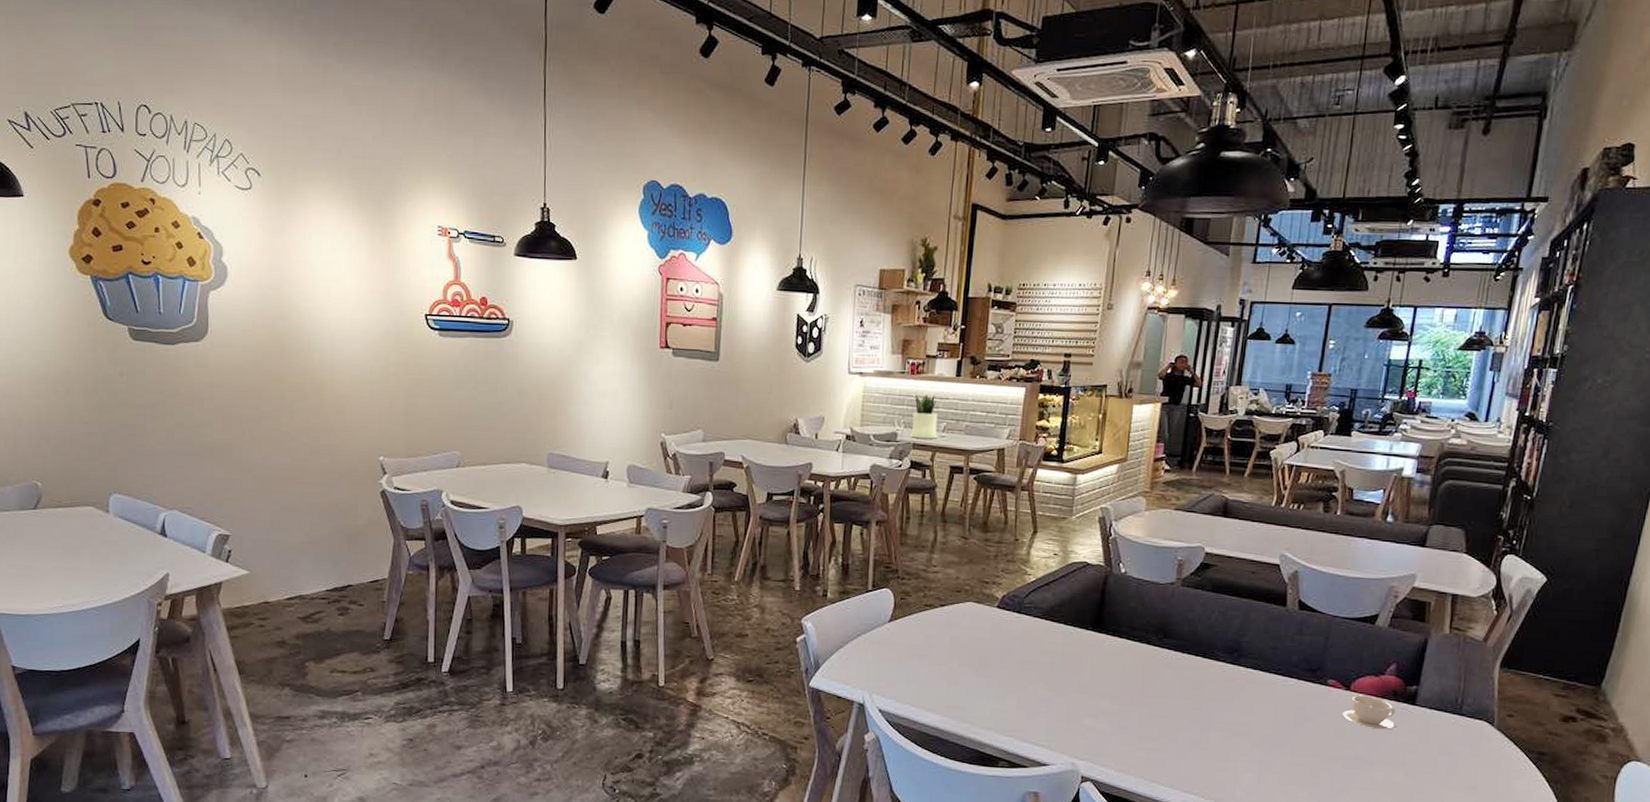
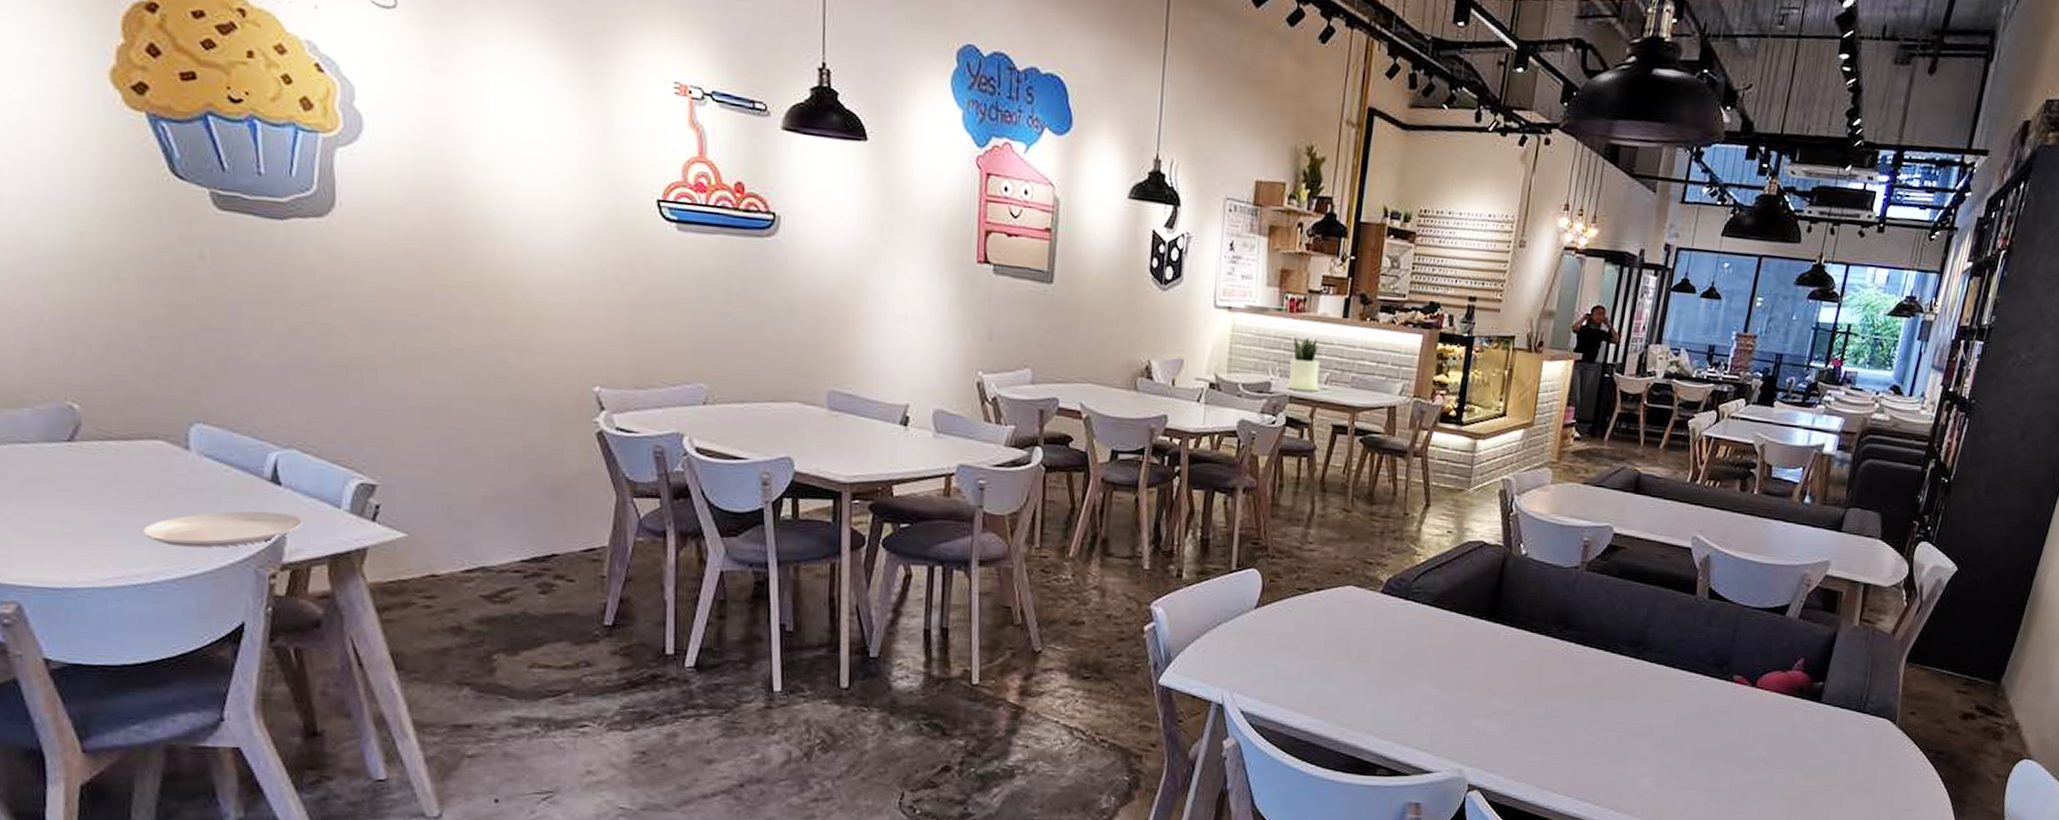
plate: none [77,556,180,584] -> present [143,511,303,548]
teacup: present [1342,695,1396,731] -> none [1746,691,1800,730]

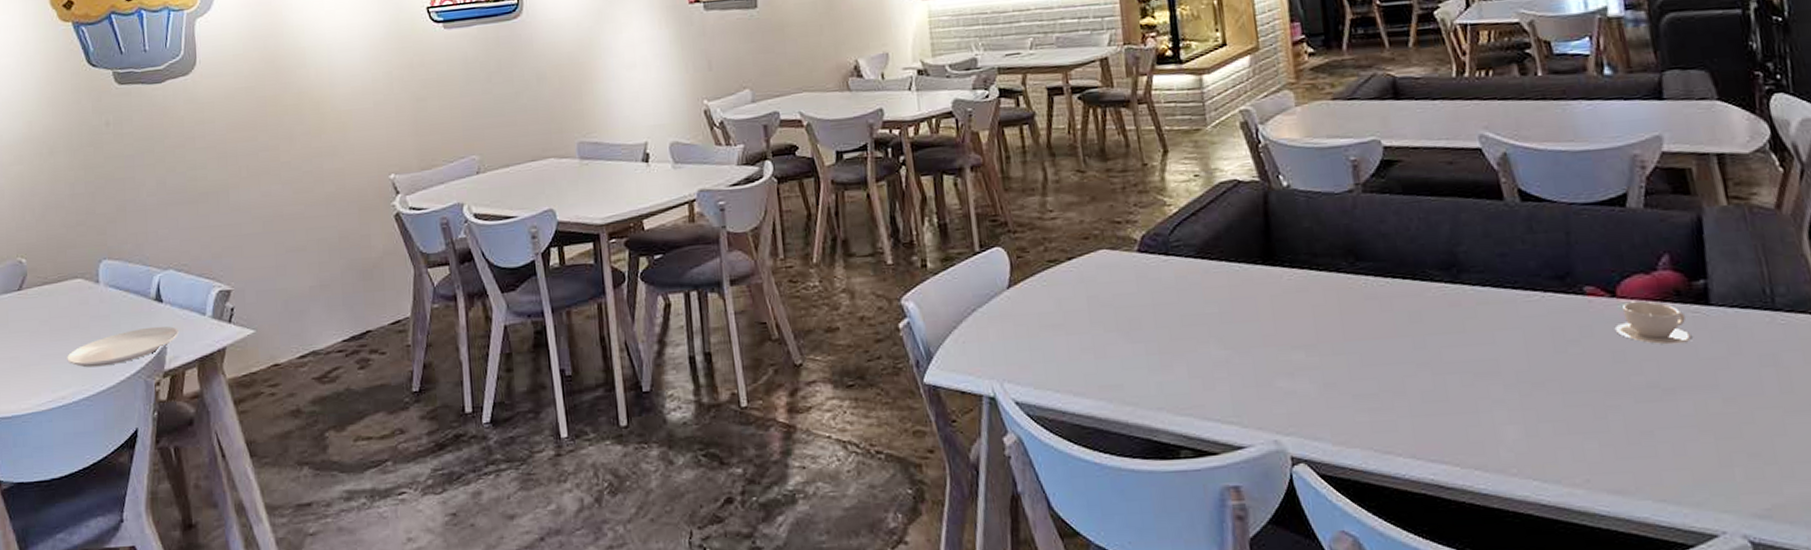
planter: present [1286,337,1321,392] -> none [989,8,1027,62]
teacup: none [1746,691,1800,730] -> present [1614,300,1692,345]

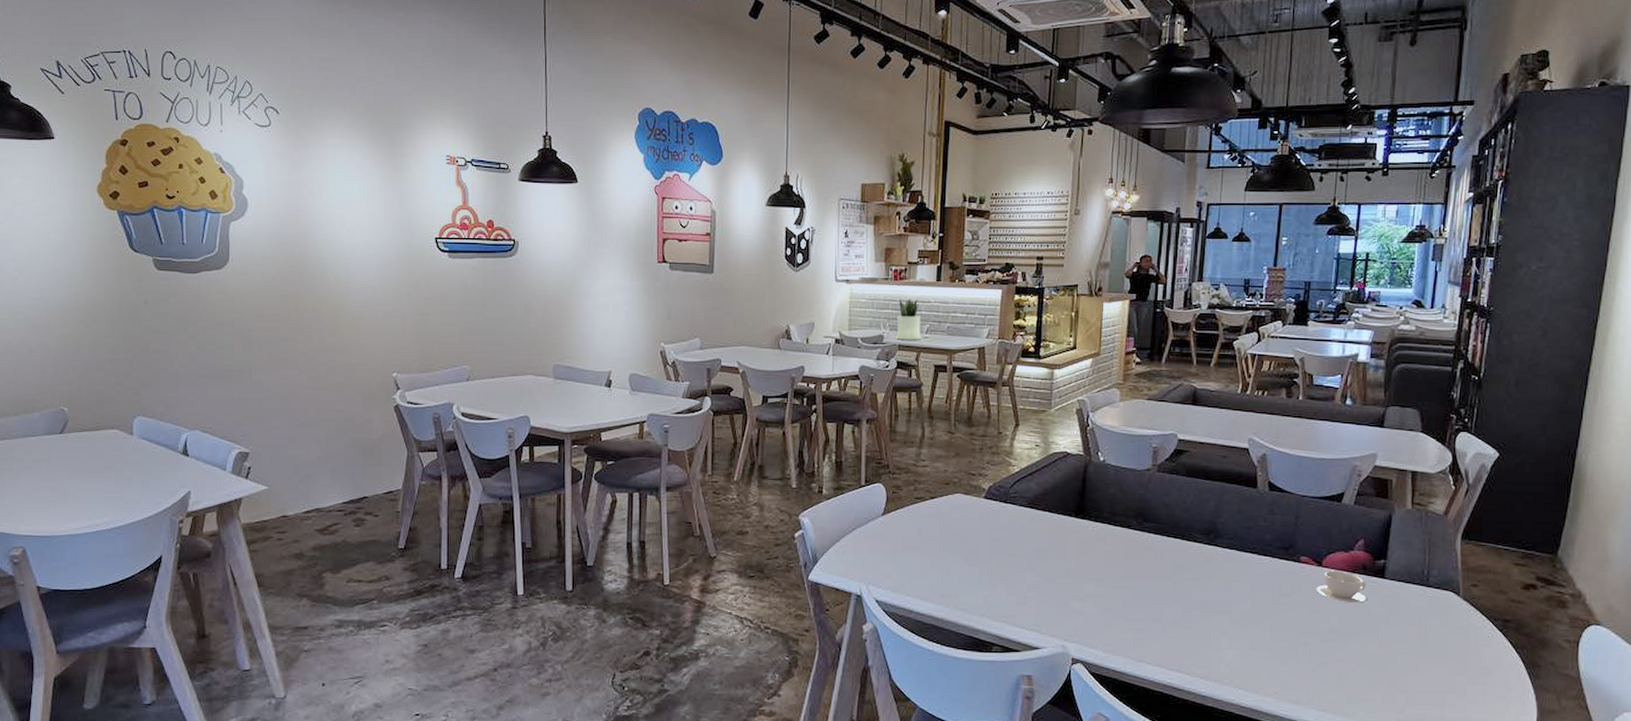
plate: present [67,326,178,368] -> none [102,475,201,503]
planter: none [989,8,1027,62] -> present [895,299,923,340]

